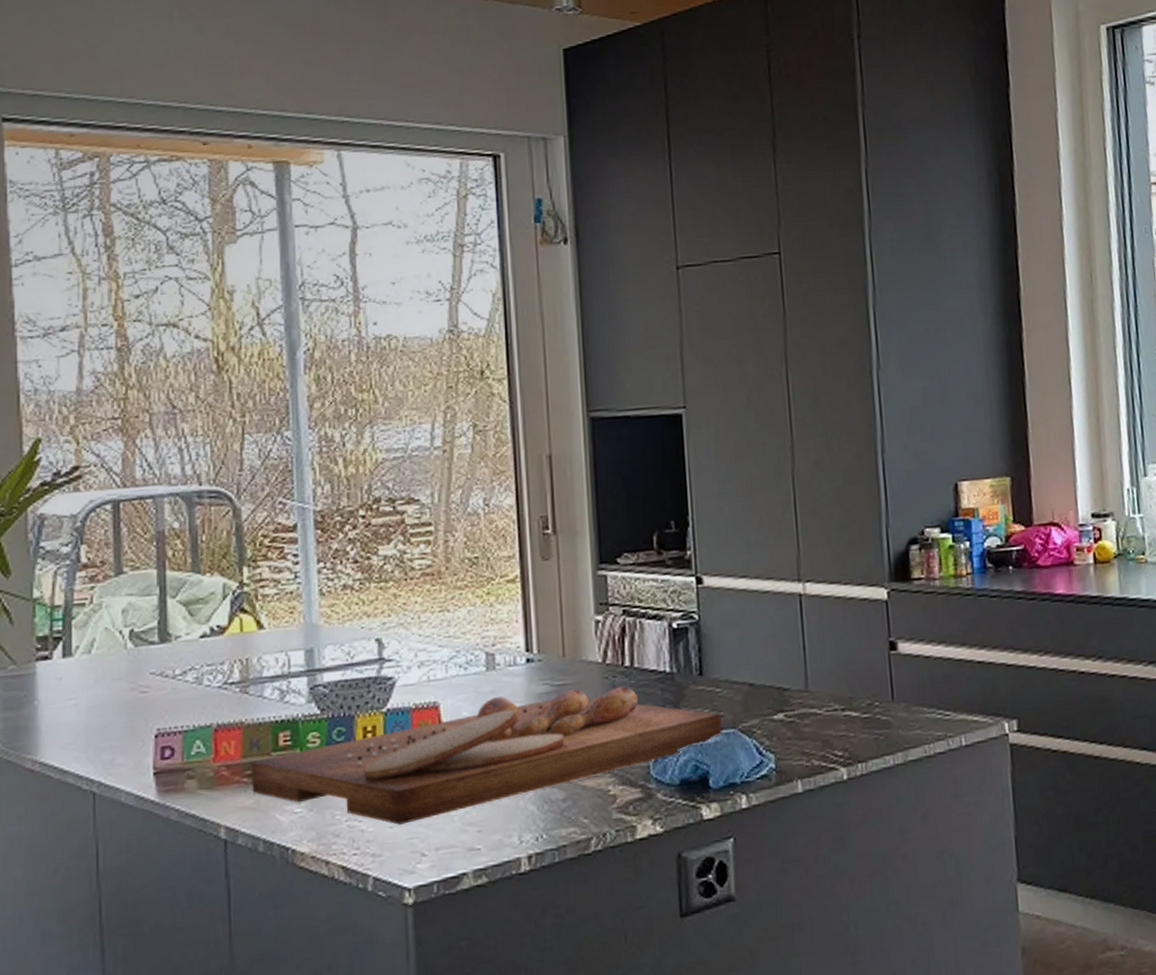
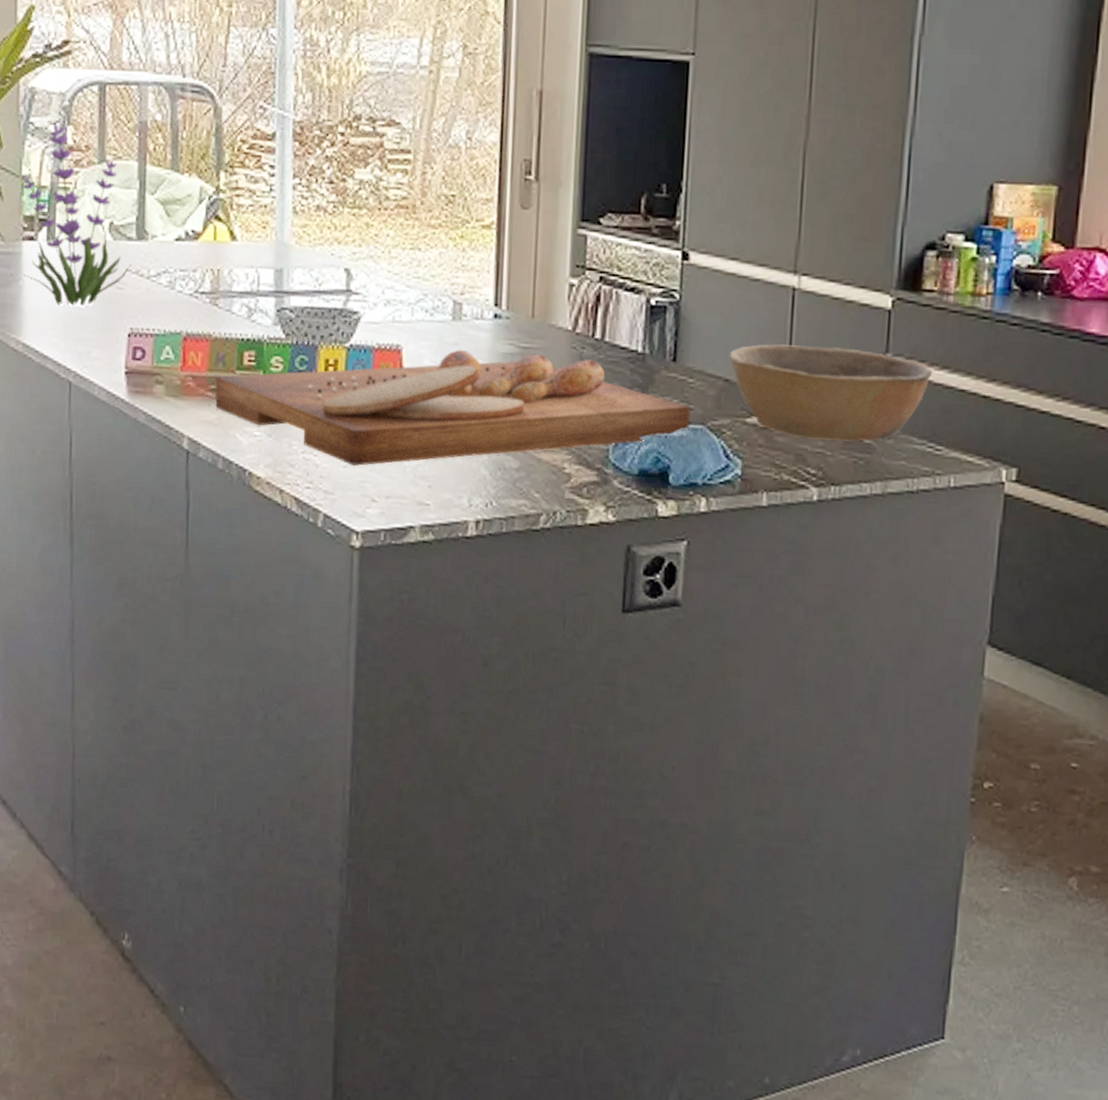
plant: none [34,545,156,720] -> present [21,123,132,307]
bowl: none [750,638,932,725] -> present [729,344,933,442]

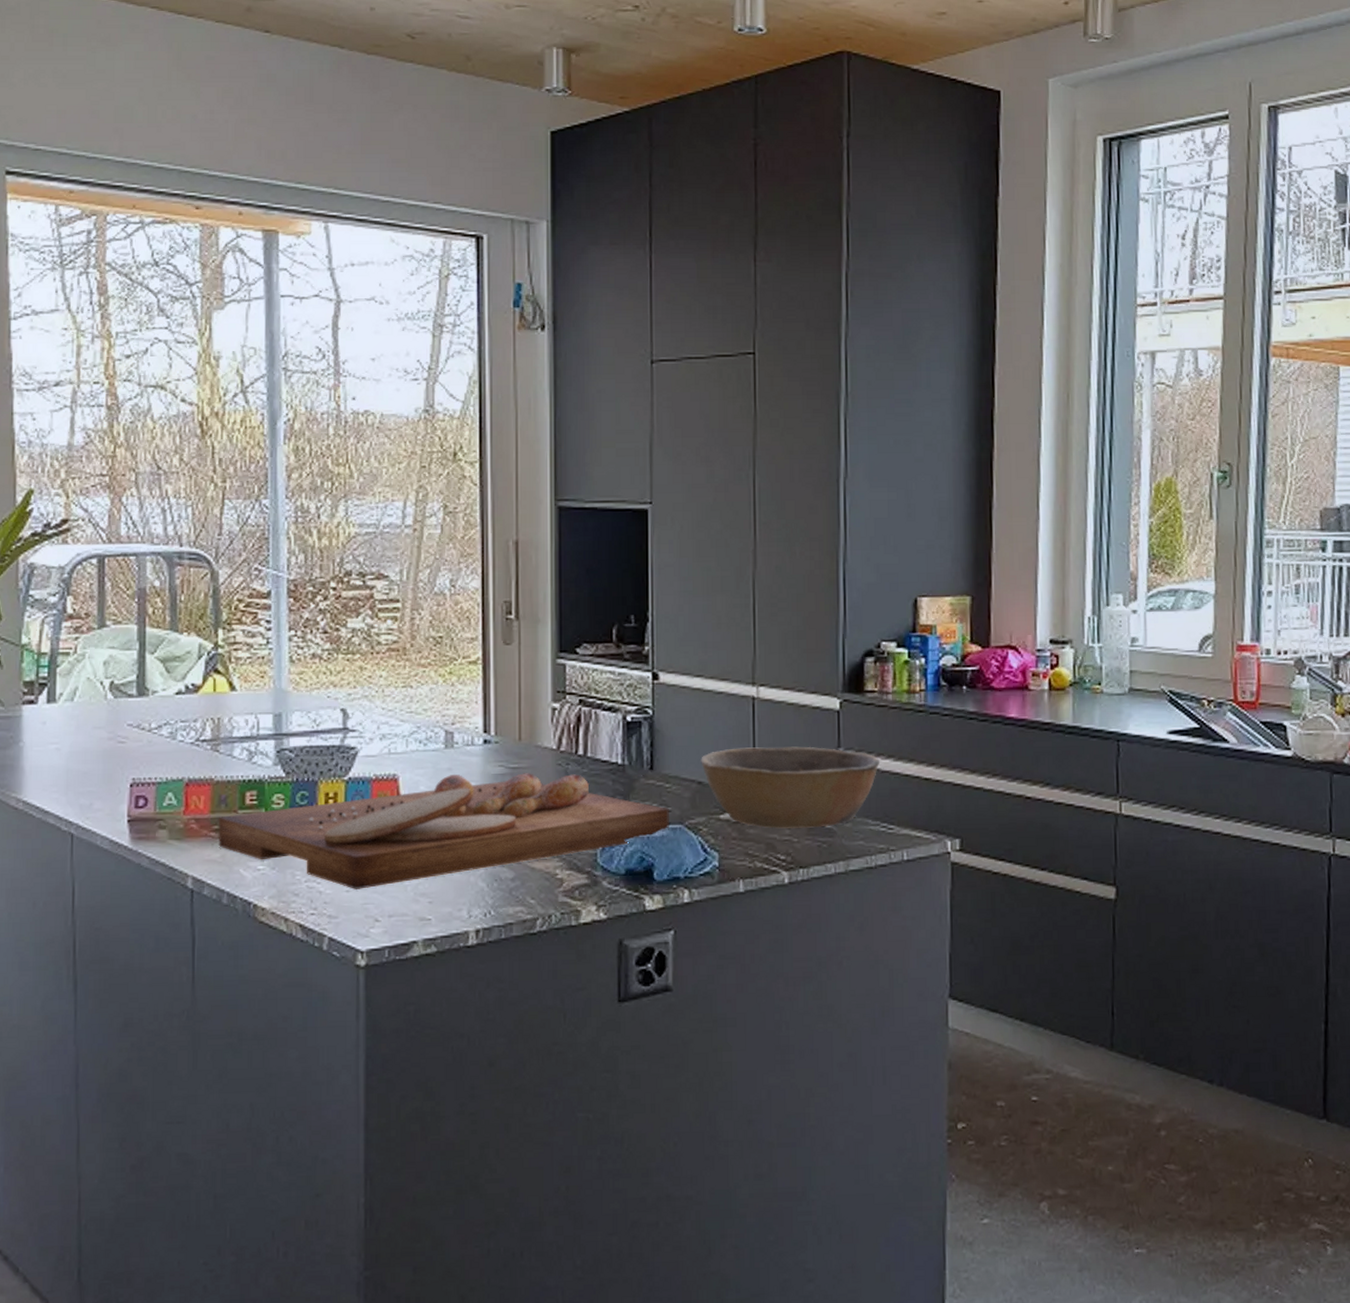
plant: present [21,123,132,307] -> none [21,595,133,764]

